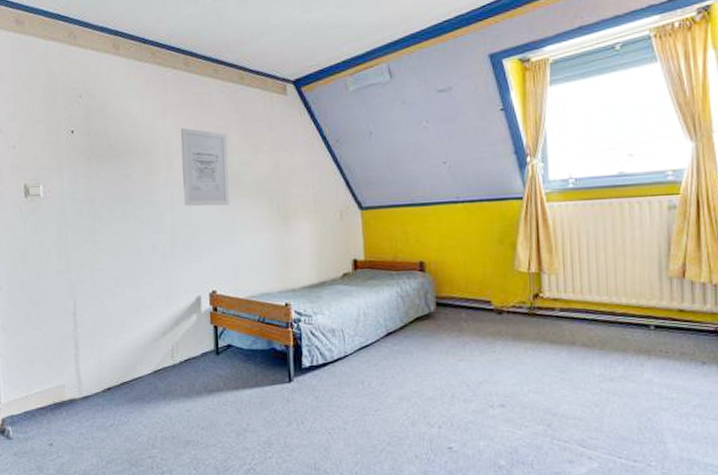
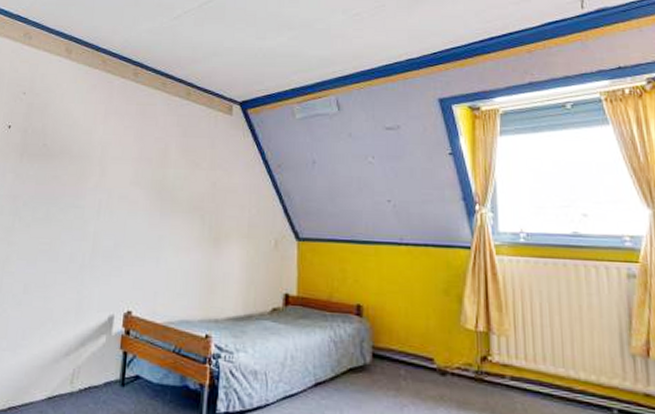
wall art: present [180,128,230,206] -> none [111,136,166,220]

